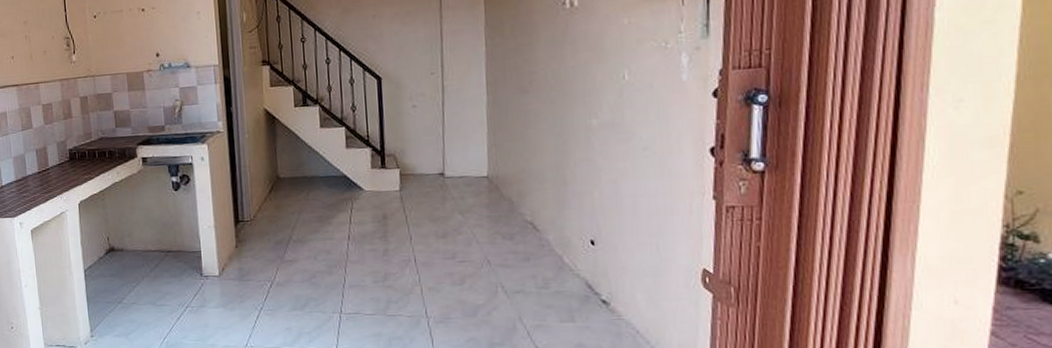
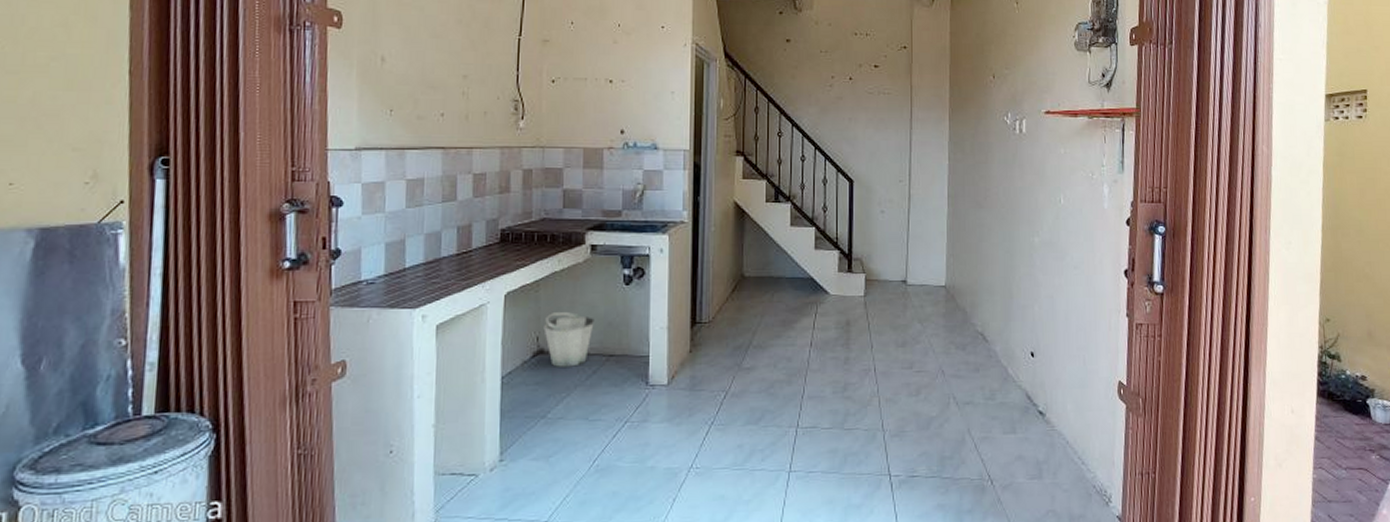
bucket: none [111,215,152,262] -> present [543,311,594,367]

